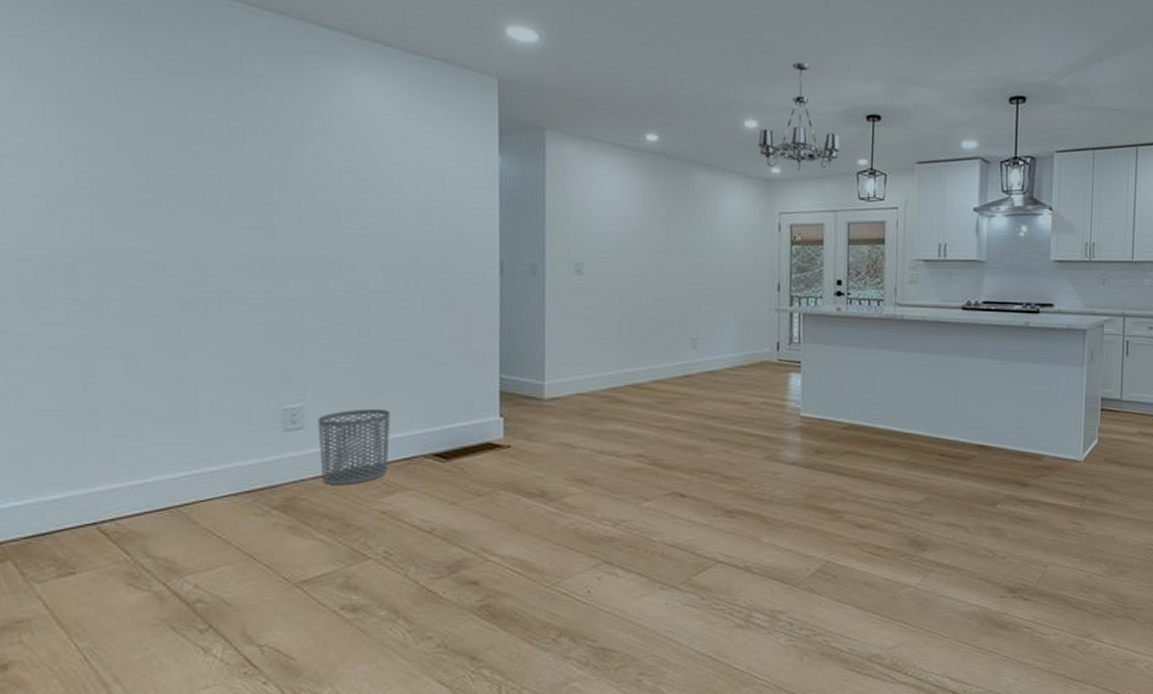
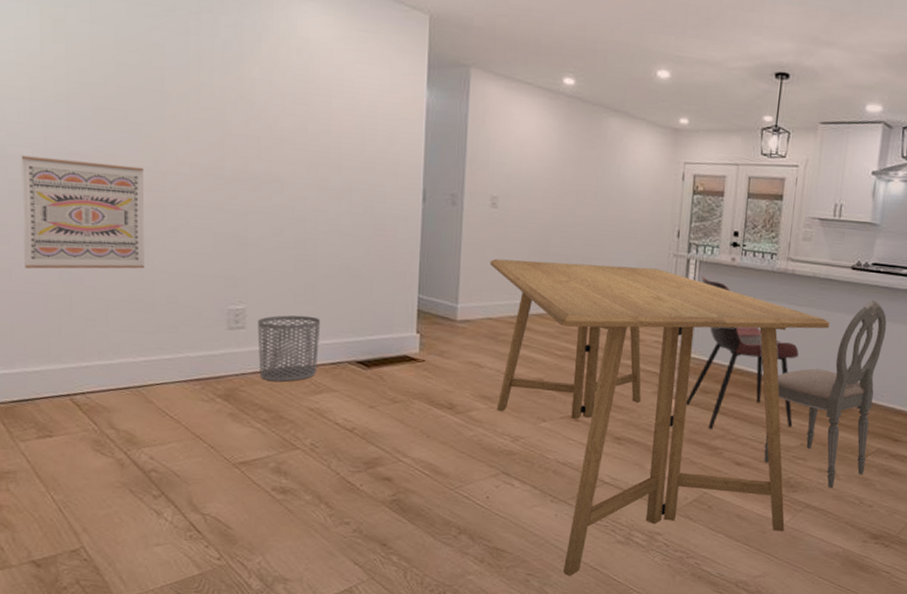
wall art: none [35,257,184,383] -> present [21,155,145,269]
dining table: none [577,325,945,671] -> present [489,258,830,577]
chandelier: present [758,62,840,170] -> none [669,15,748,124]
dining chair: none [800,330,916,492] -> present [686,277,799,430]
dining chair: none [887,339,1004,543] -> present [764,299,887,488]

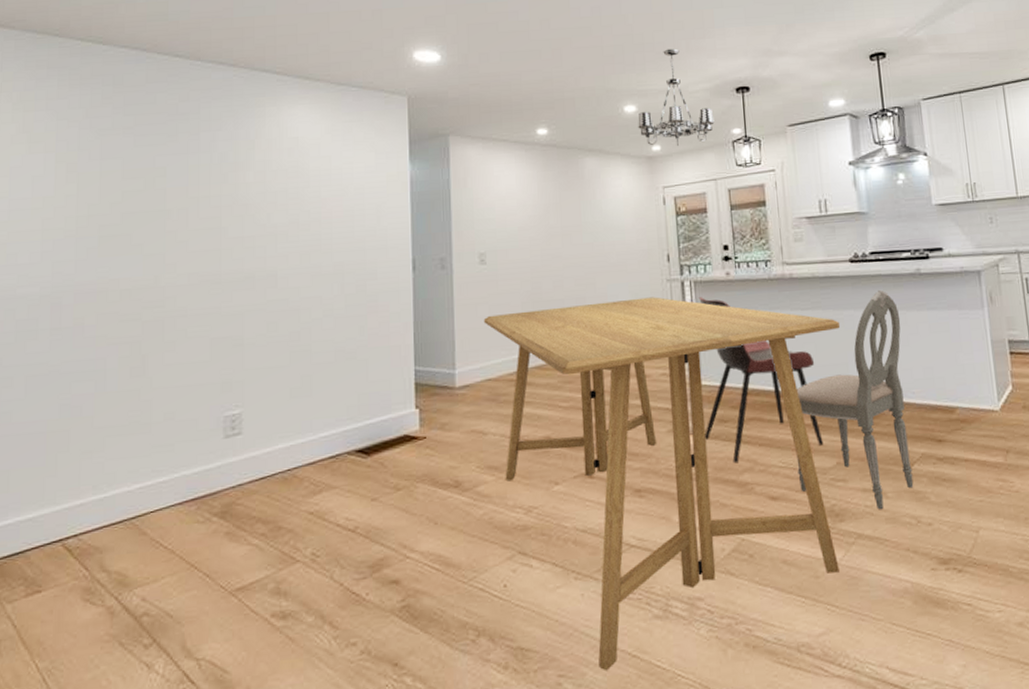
wall art: present [21,155,145,269] -> none [25,286,145,408]
waste bin: present [257,315,321,382] -> none [254,409,318,488]
chandelier: none [669,15,748,124] -> present [638,48,715,146]

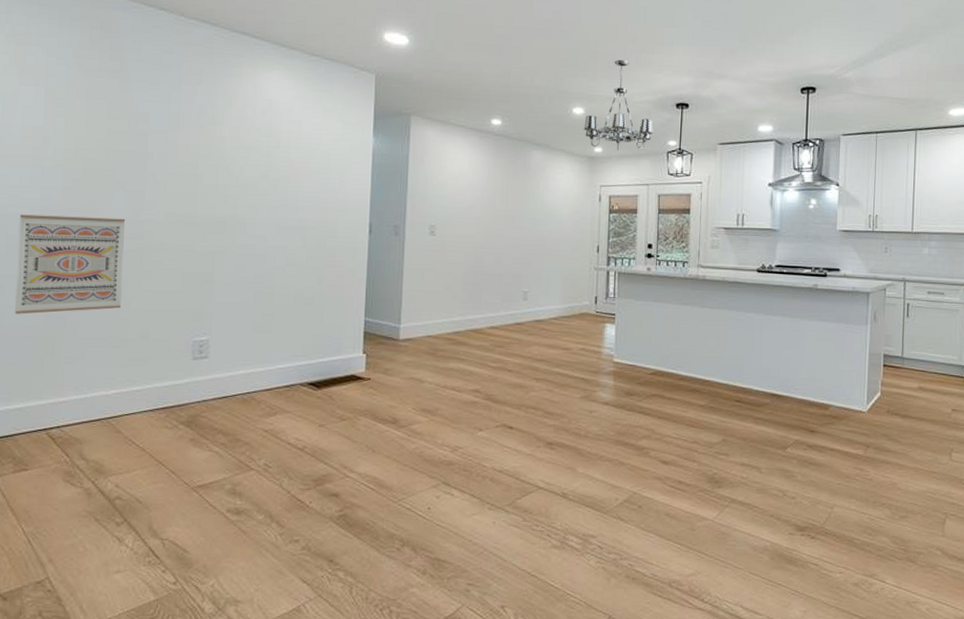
wall art: none [25,286,145,408] -> present [15,214,126,314]
dining table: present [483,297,841,671] -> none [429,281,742,585]
dining chair: present [699,297,824,464] -> none [612,287,715,431]
dining chair: present [796,289,914,510] -> none [688,298,794,482]

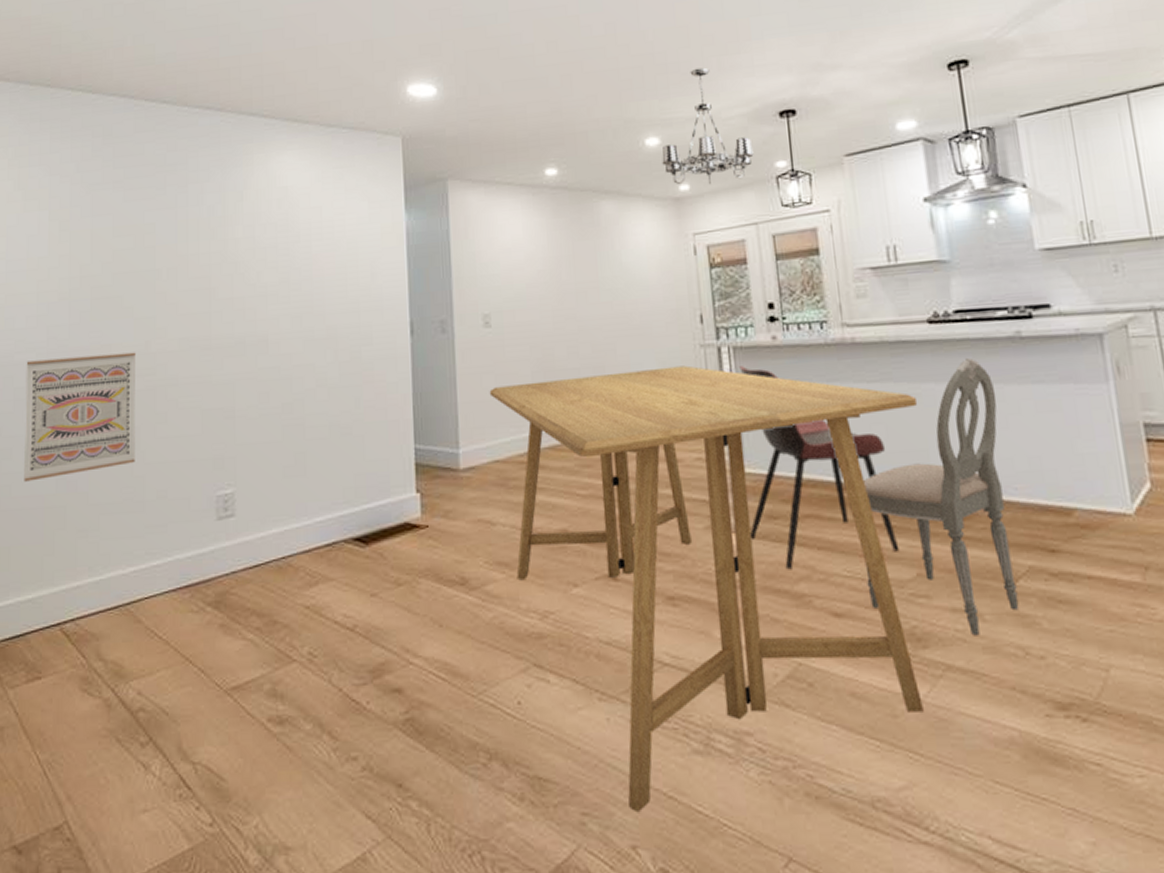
dining table: none [429,281,742,585] -> present [489,365,924,813]
dining chair: none [612,287,715,431] -> present [739,366,899,570]
dining chair: none [688,298,794,482] -> present [862,357,1020,636]

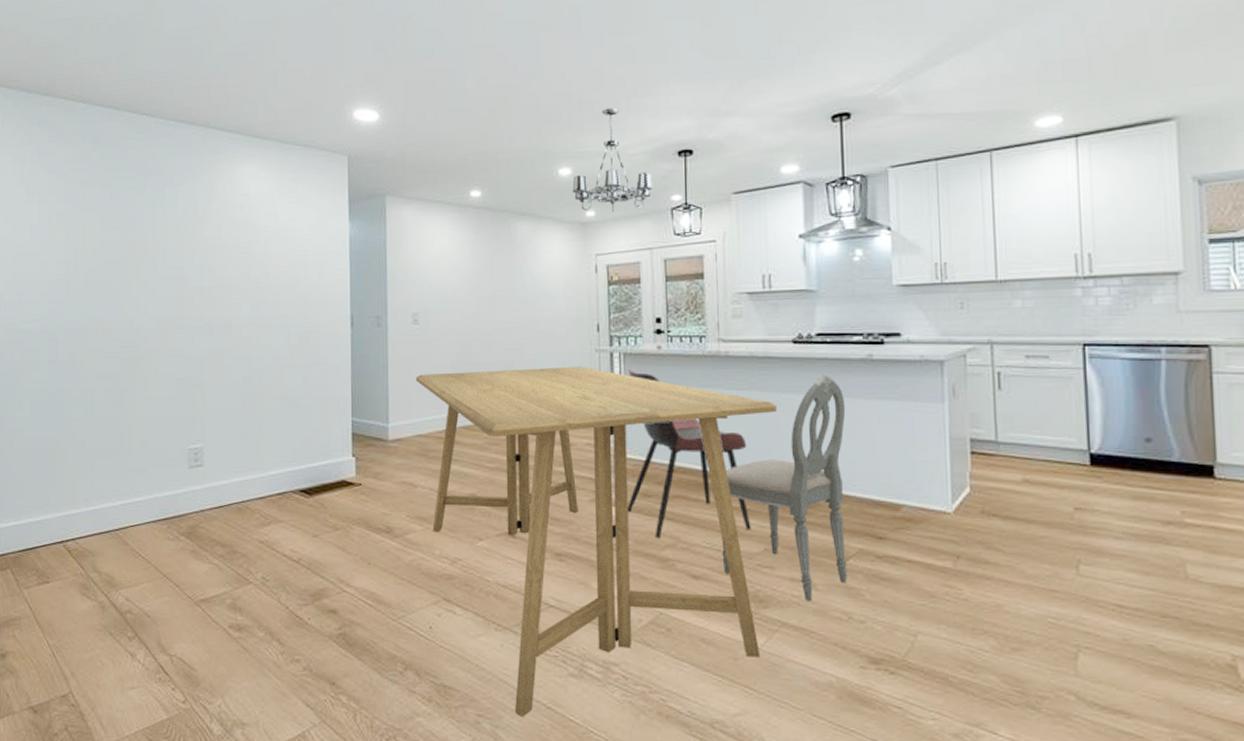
wall art: present [24,352,137,482] -> none [32,327,122,428]

